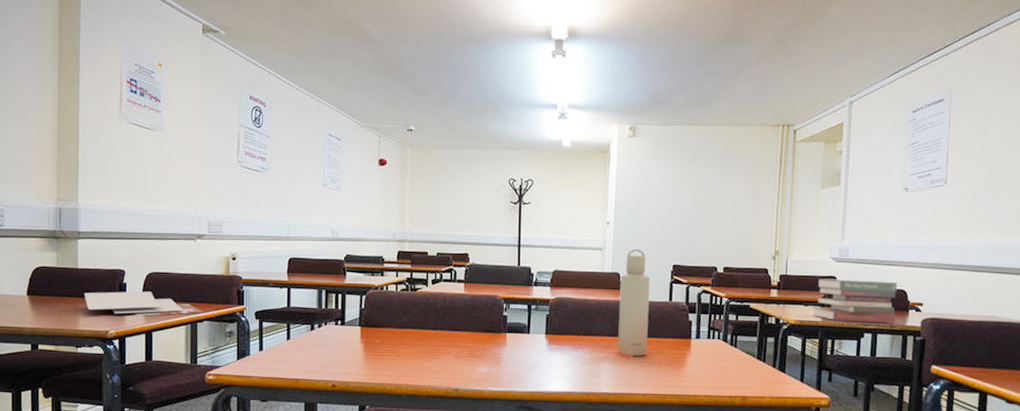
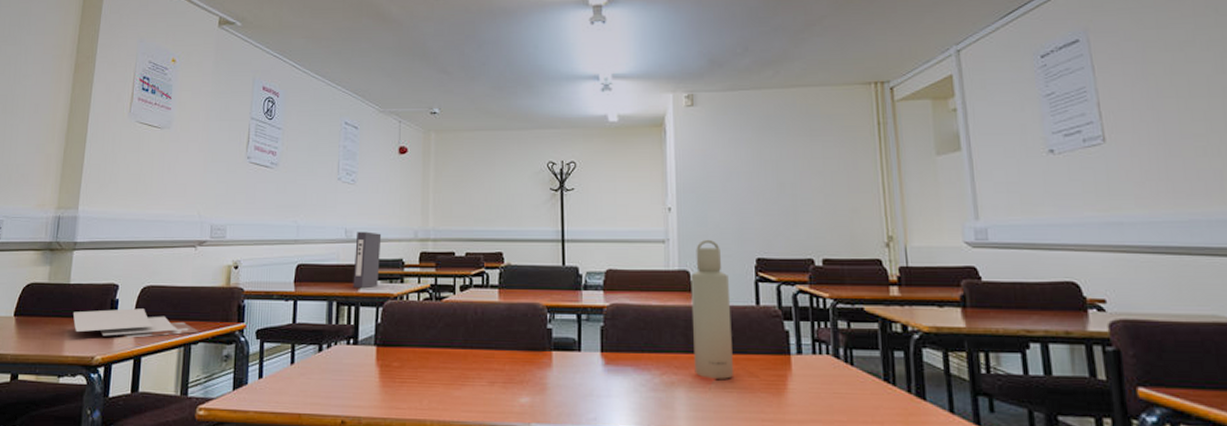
binder: none [339,232,364,280] -> present [353,231,382,289]
books: present [813,278,897,324] -> none [950,270,1071,329]

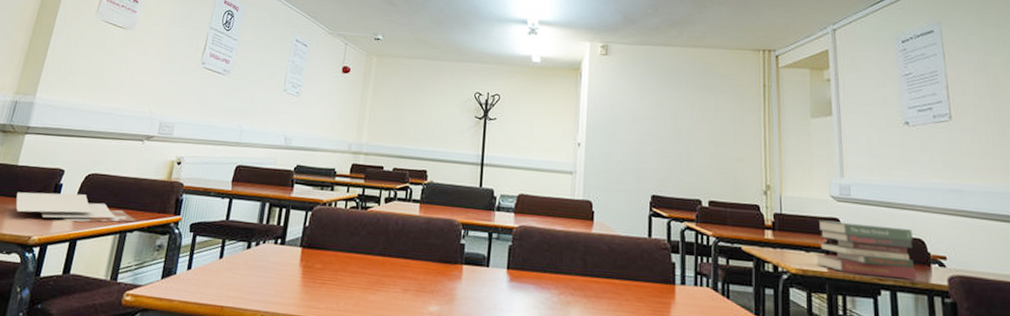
binder: present [353,231,382,289] -> none [286,140,318,193]
bottle: present [691,239,734,379] -> none [589,174,626,303]
books: none [950,270,1071,329] -> present [816,220,917,281]

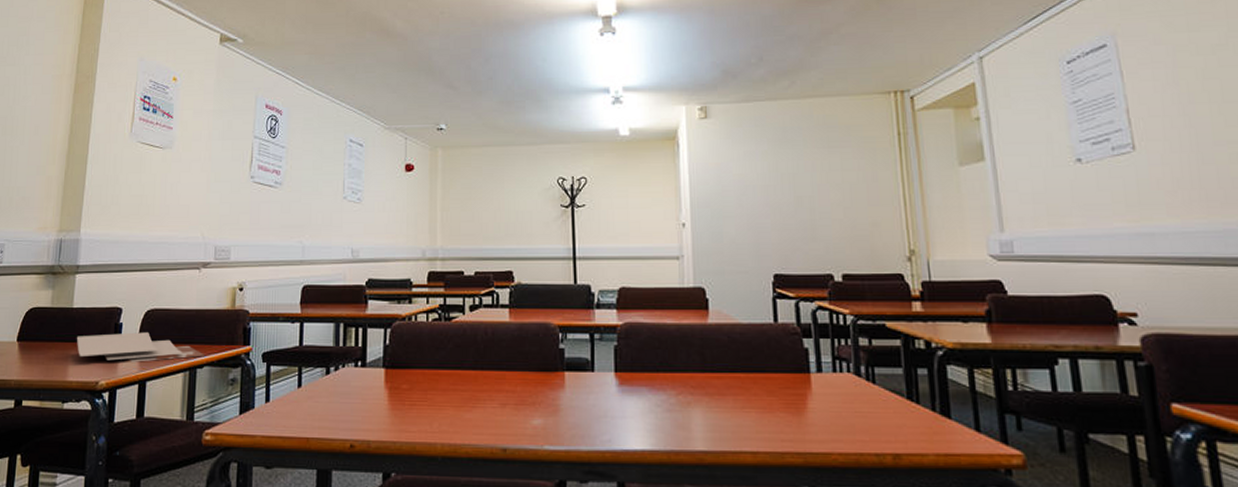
books: present [816,220,917,281] -> none [975,284,1101,344]

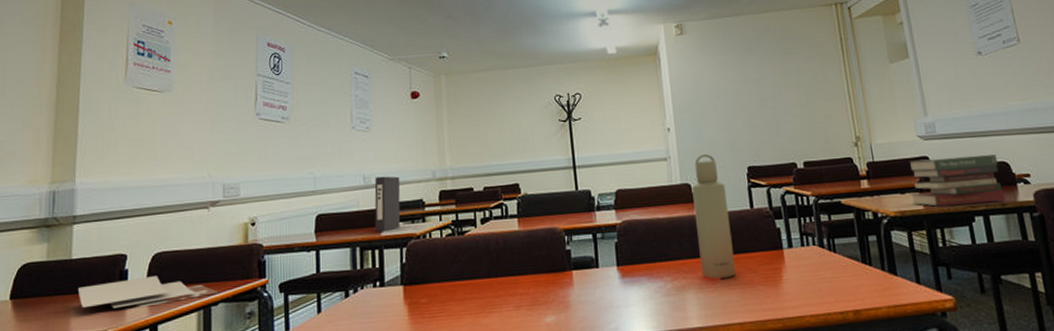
binder: none [360,251,389,310] -> present [374,176,401,233]
bottle: none [706,255,752,399] -> present [692,153,737,279]
books: none [975,284,1101,344] -> present [909,154,1006,207]

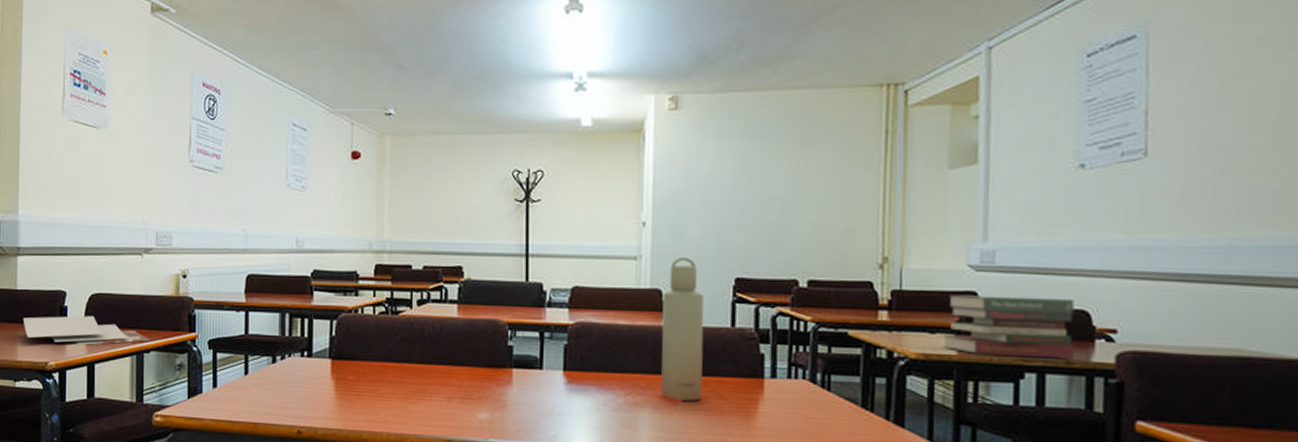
binder: present [374,176,401,233] -> none [306,241,334,301]

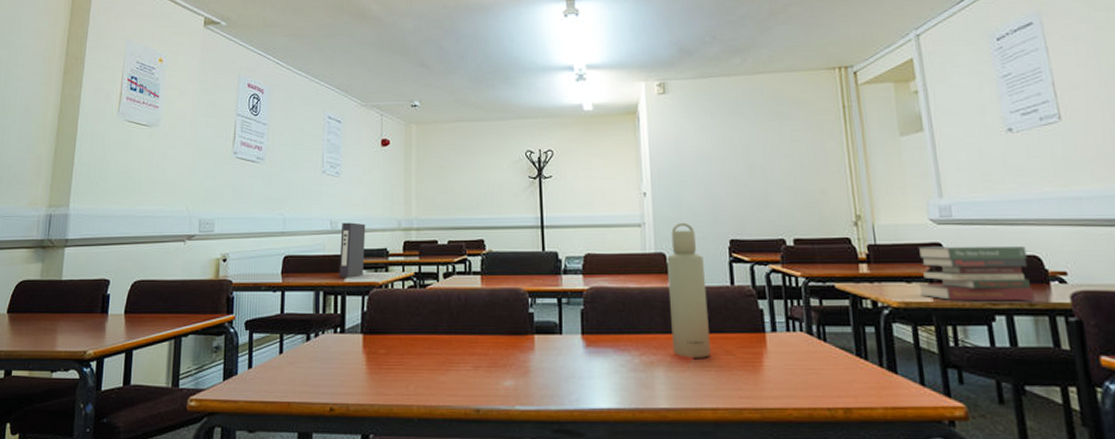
papers: present [24,315,152,345] -> none [65,303,190,332]
binder: none [306,241,334,301] -> present [339,222,366,278]

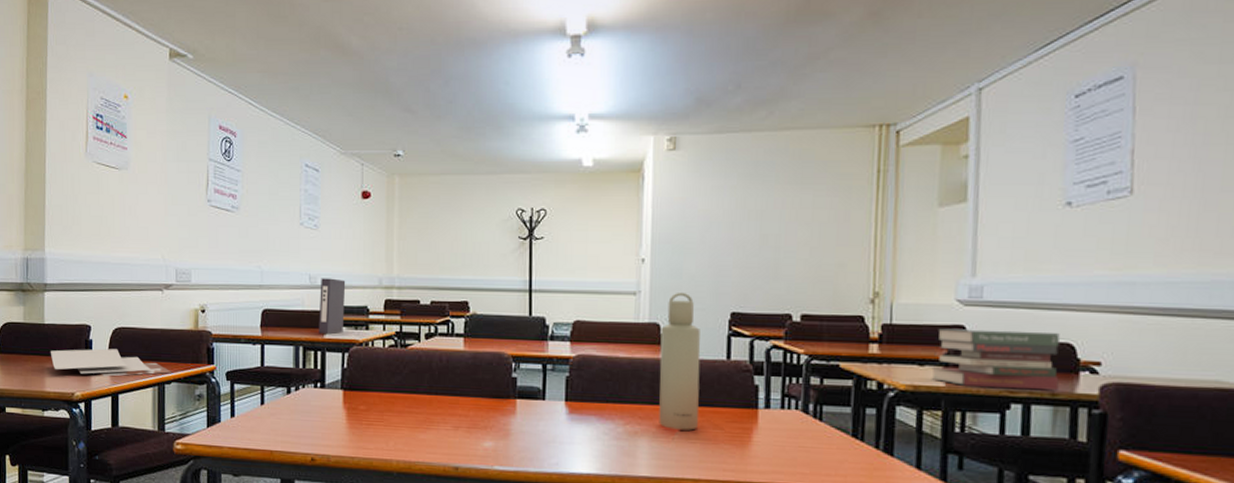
papers: none [65,303,190,332] -> present [51,348,172,377]

